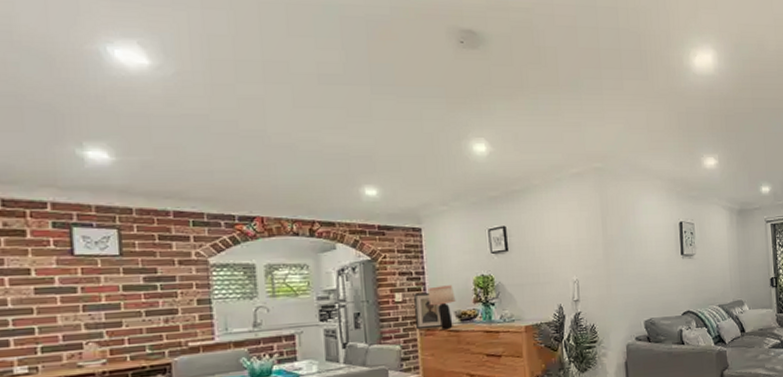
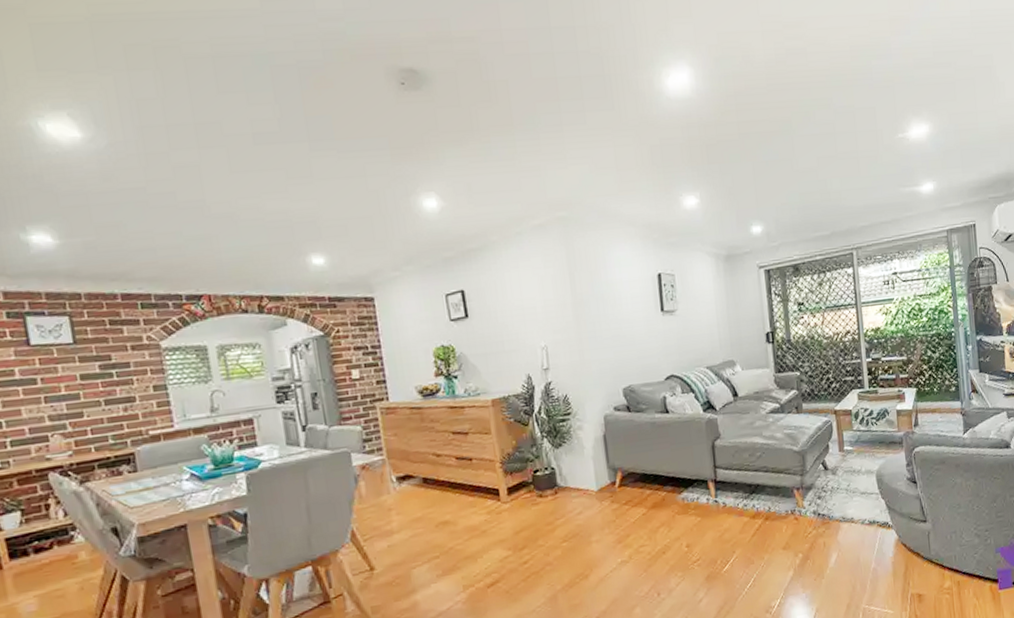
picture frame: present [414,292,443,330] -> none [371,367,404,409]
table lamp: present [427,285,456,329] -> none [385,358,416,407]

